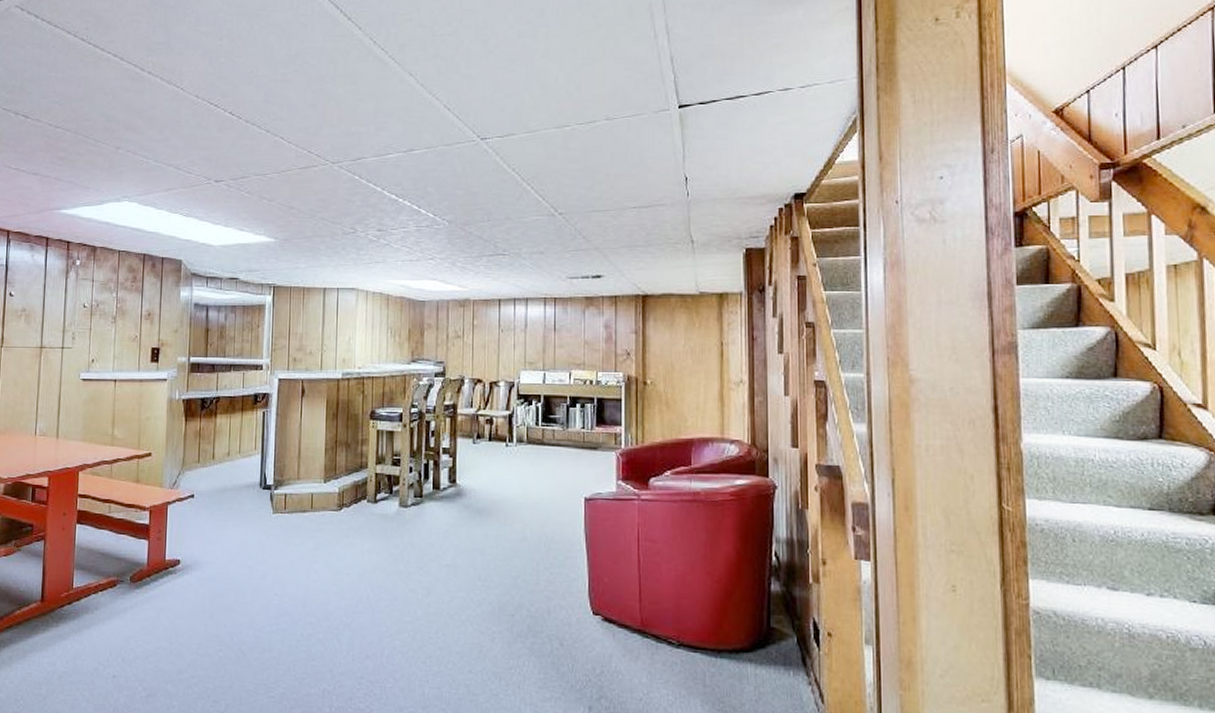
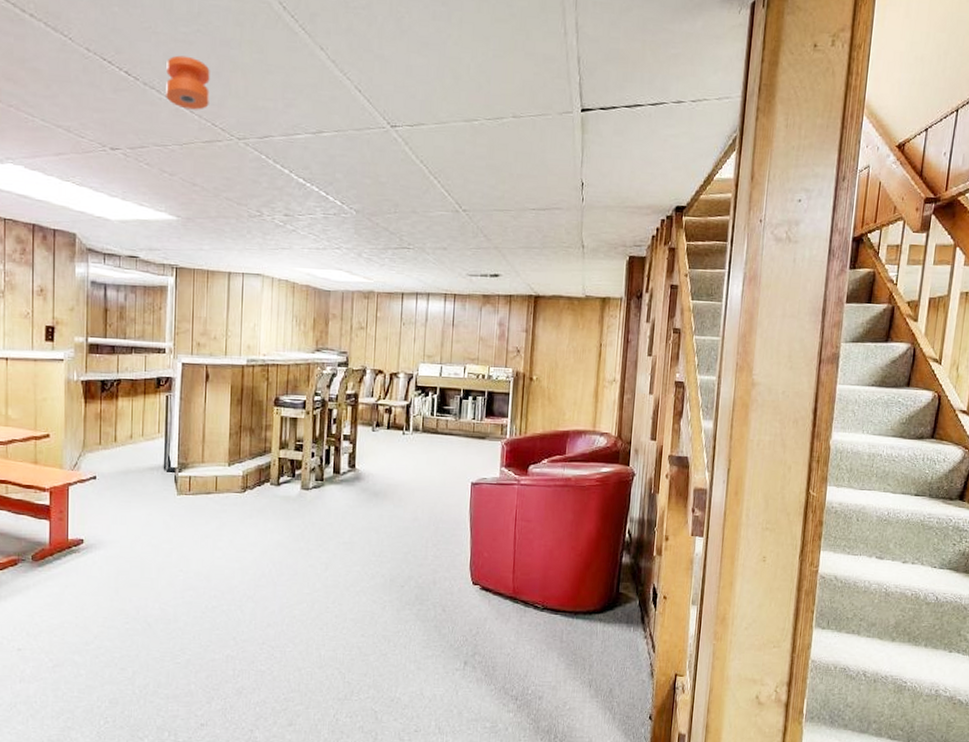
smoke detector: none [266,93,306,140] -> present [166,55,210,110]

